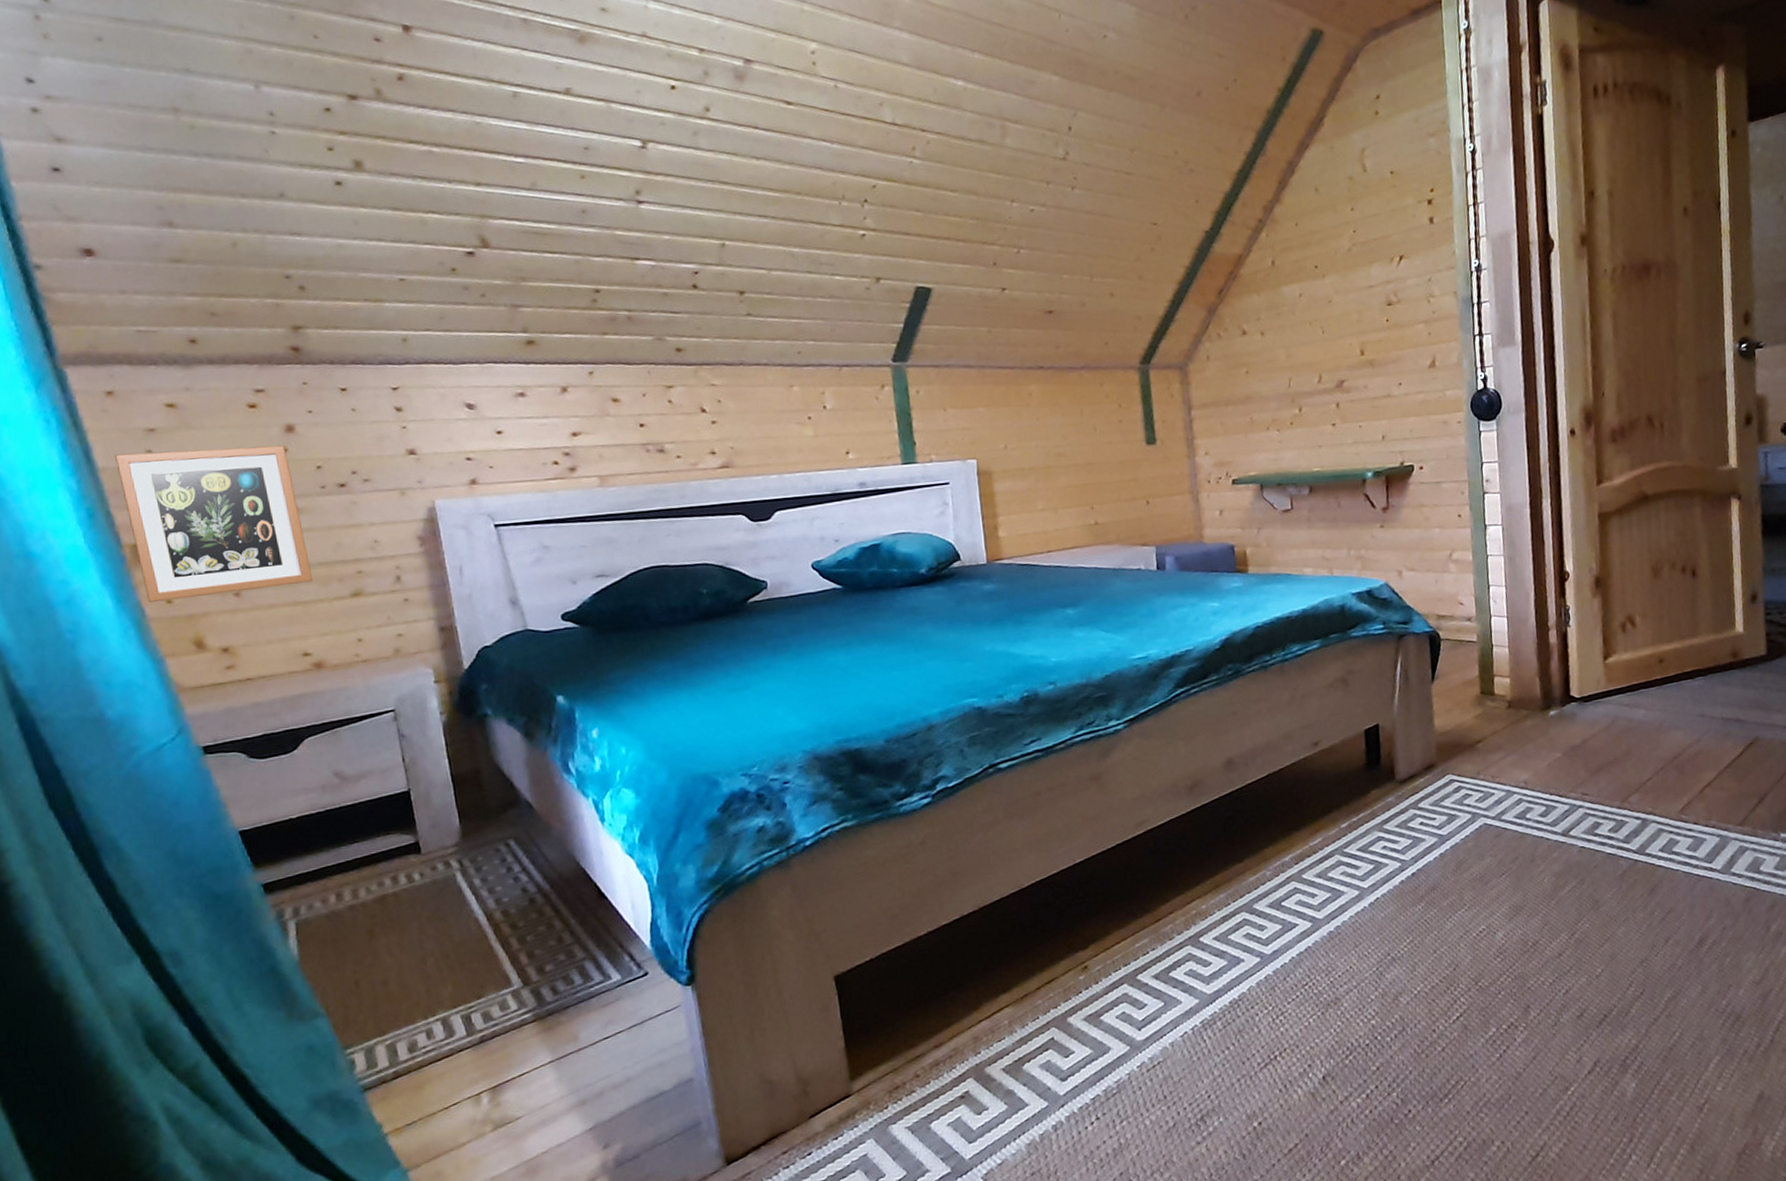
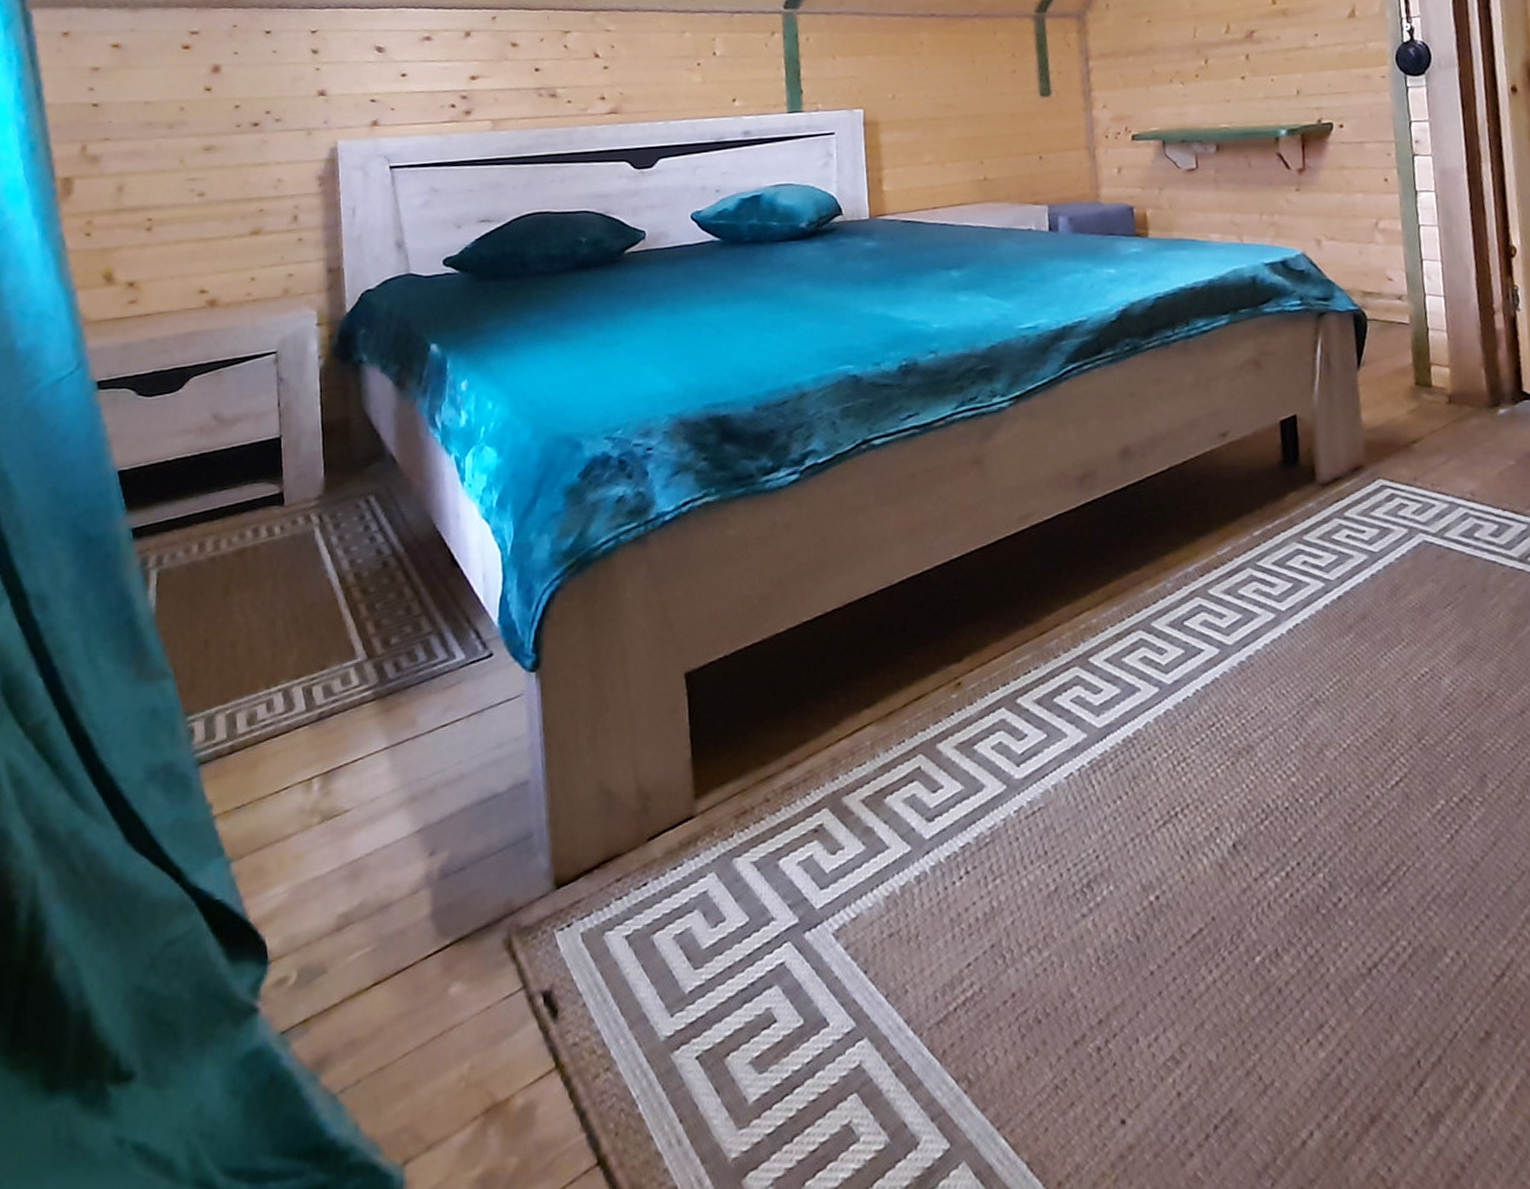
picture frame: present [115,445,313,602] -> none [61,85,218,234]

